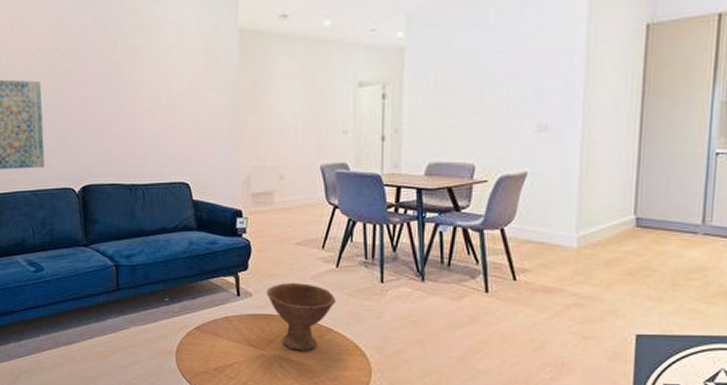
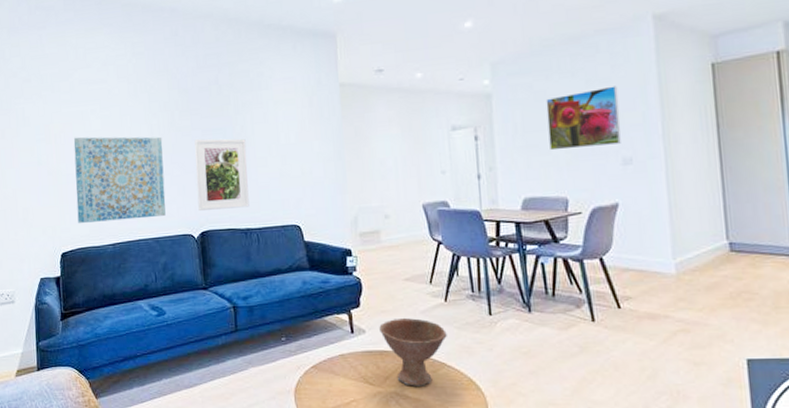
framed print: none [77,85,135,163] -> present [194,138,250,211]
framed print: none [462,44,542,113] -> present [546,86,621,151]

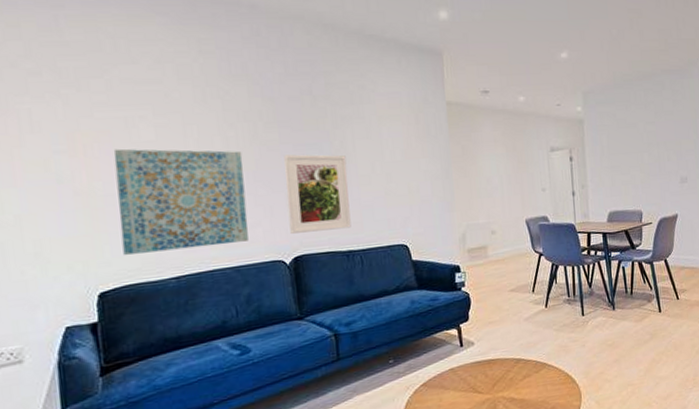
bowl: present [379,317,447,386] -> none [487,325,548,389]
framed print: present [546,86,621,151] -> none [626,118,679,171]

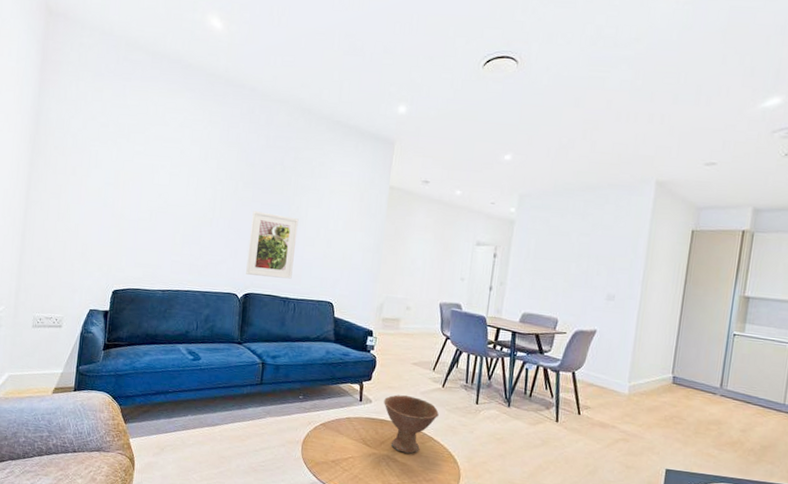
wall art: present [113,148,248,255] -> none [133,187,224,273]
bowl: none [487,325,548,389] -> present [384,395,439,454]

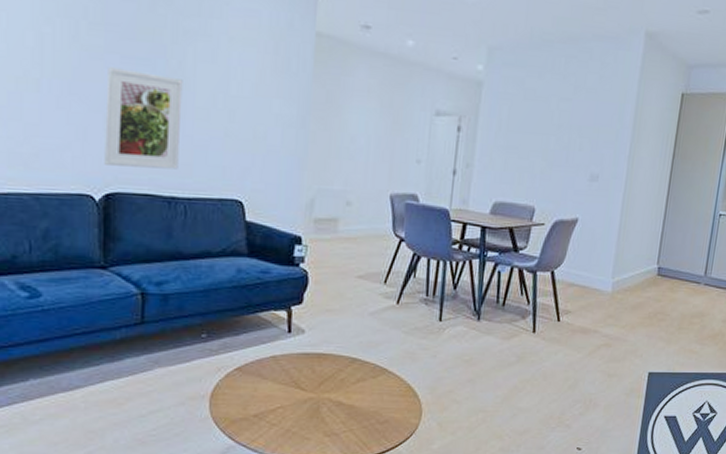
bowl: present [384,395,439,454] -> none [321,318,393,392]

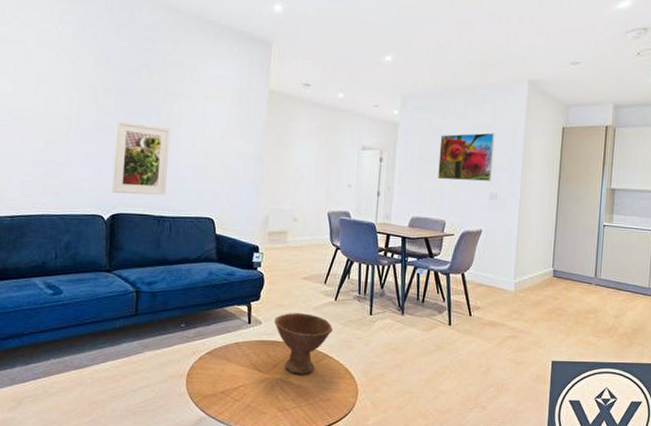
bowl: none [321,318,393,392] -> present [274,312,333,374]
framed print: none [528,97,601,159] -> present [438,132,495,181]

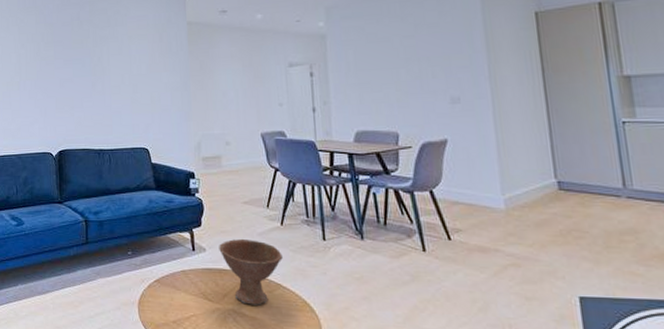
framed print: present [112,121,171,195] -> none [56,67,103,131]
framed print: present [438,132,495,181] -> none [377,30,449,88]

